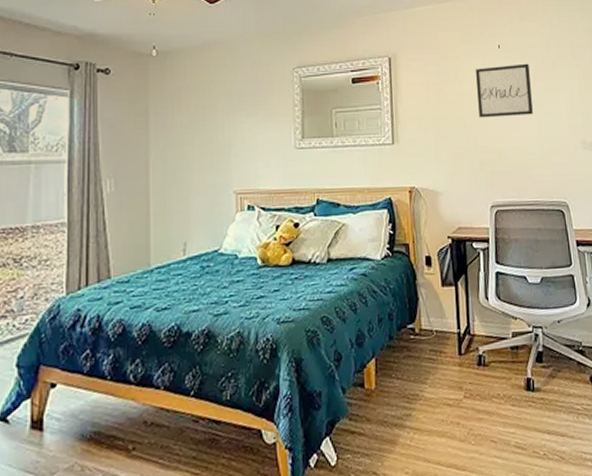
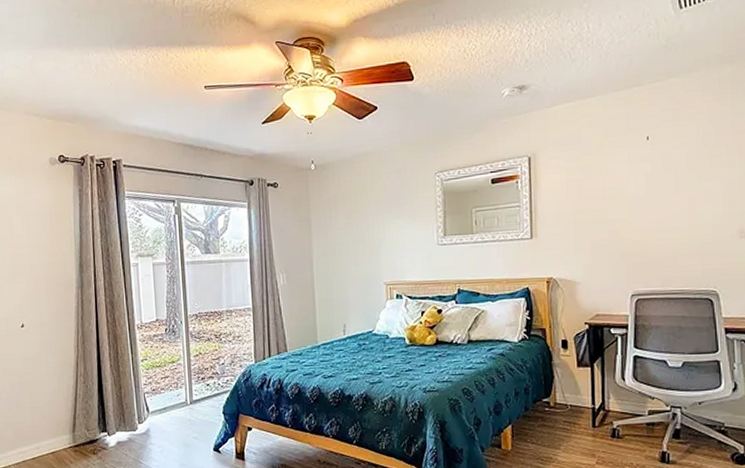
wall art: present [475,63,533,118] -> none [619,153,683,211]

